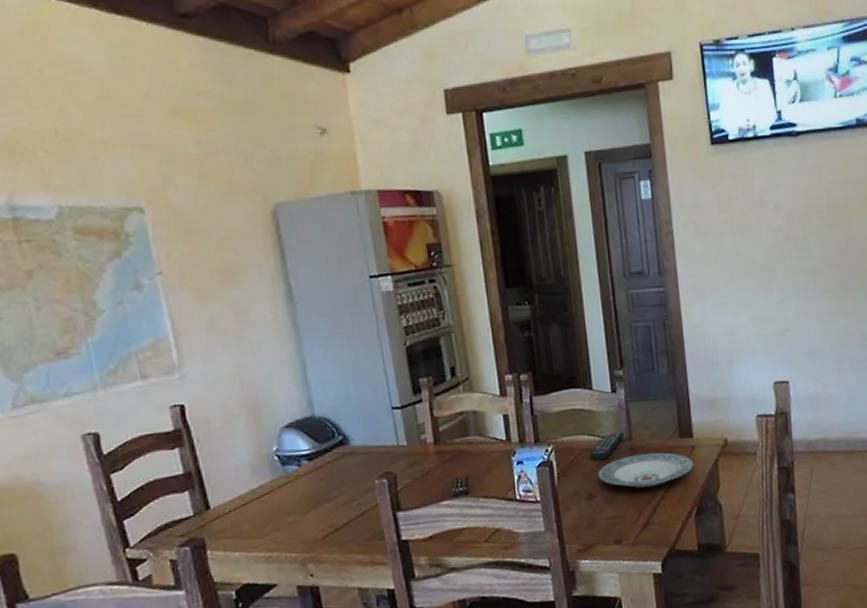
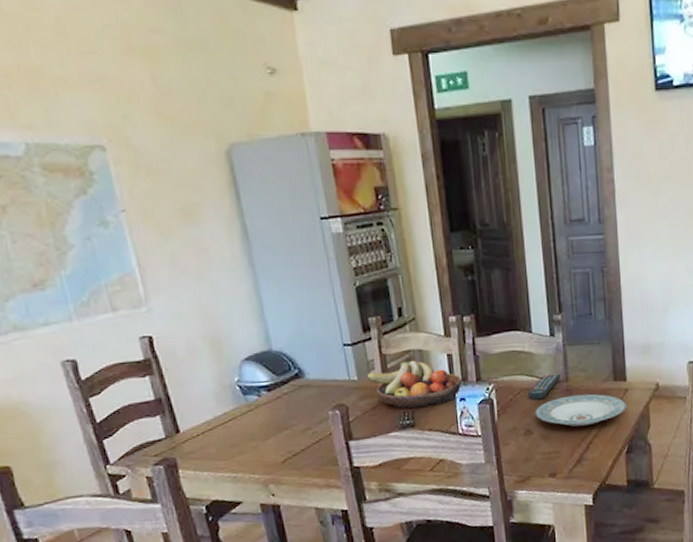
fruit bowl: none [416,422,519,475] -> present [366,360,462,409]

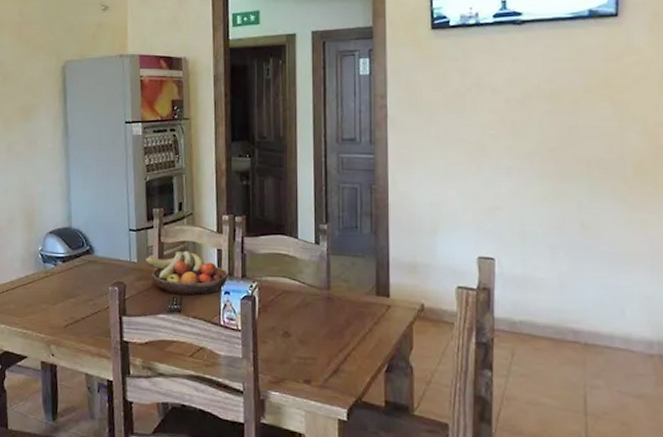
remote control: present [527,373,561,400] -> none [289,280,322,304]
plate: present [534,393,627,427] -> none [294,304,388,337]

